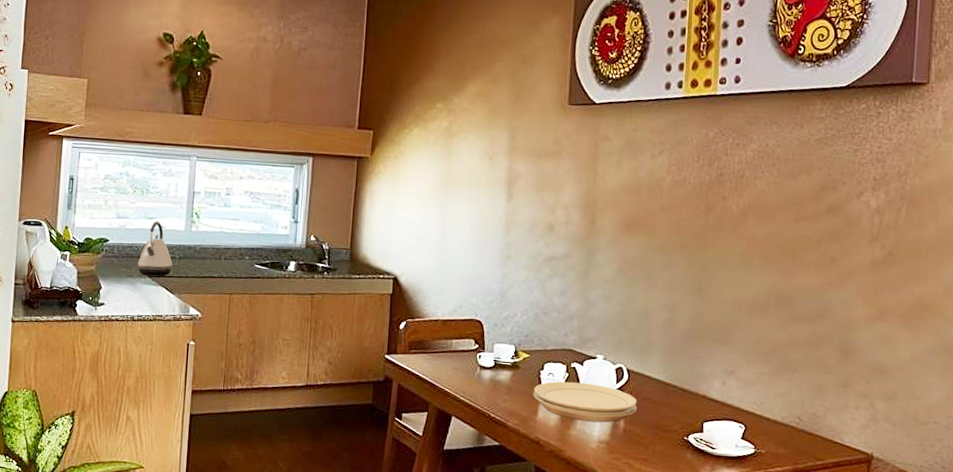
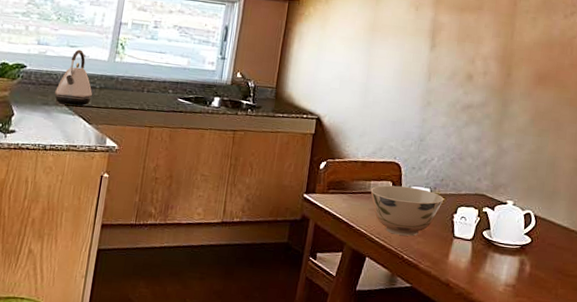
bowl: none [452,343,530,394] -> present [370,185,444,236]
plate: present [533,381,637,423] -> none [445,225,543,267]

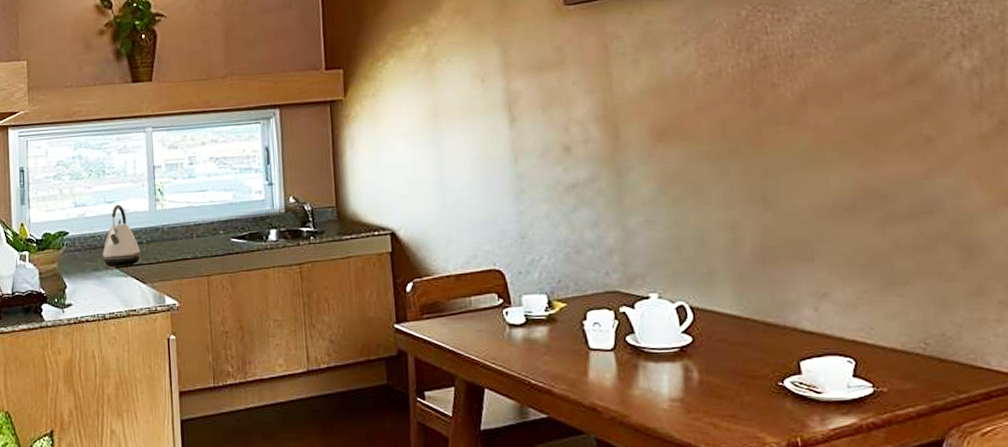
bowl: present [370,185,444,236] -> none [472,296,567,357]

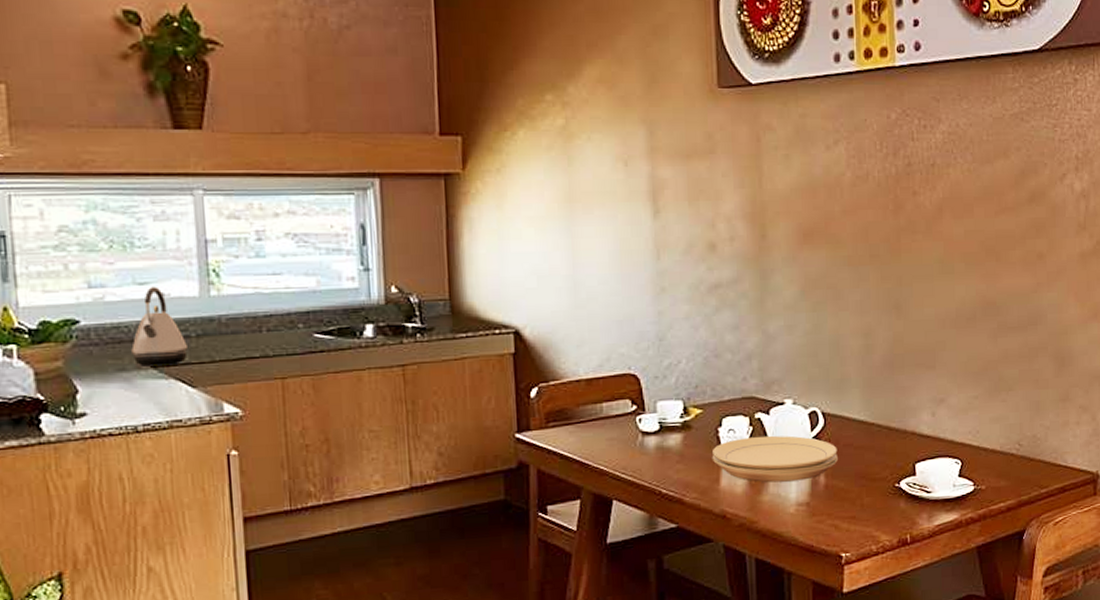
plate: none [578,329,711,377] -> present [712,435,838,483]

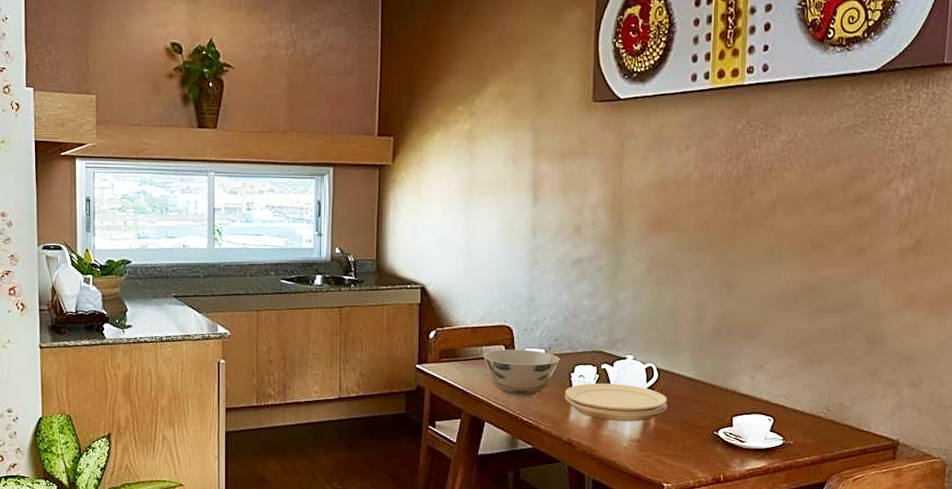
kettle: present [131,287,189,366] -> none [162,240,198,296]
bowl: none [604,402,703,466] -> present [483,349,560,398]

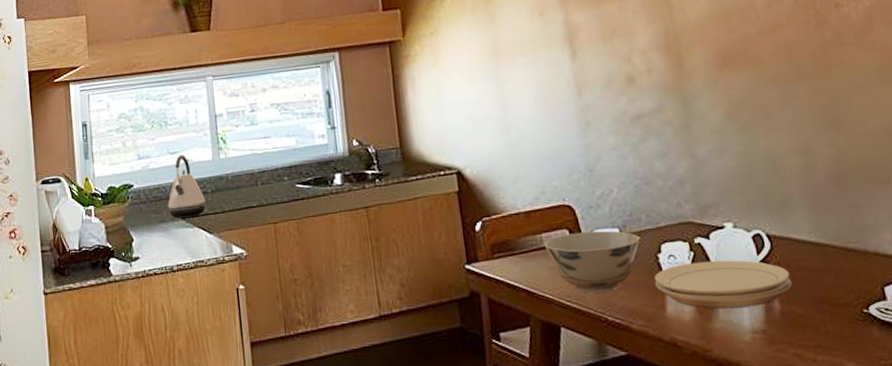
kettle: none [162,240,198,296] -> present [167,154,207,218]

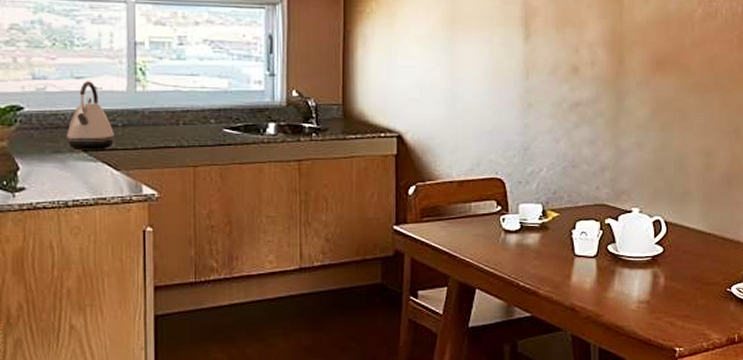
bowl: present [544,230,640,293] -> none [472,204,559,260]
plate: present [654,260,792,309] -> none [565,239,677,281]

